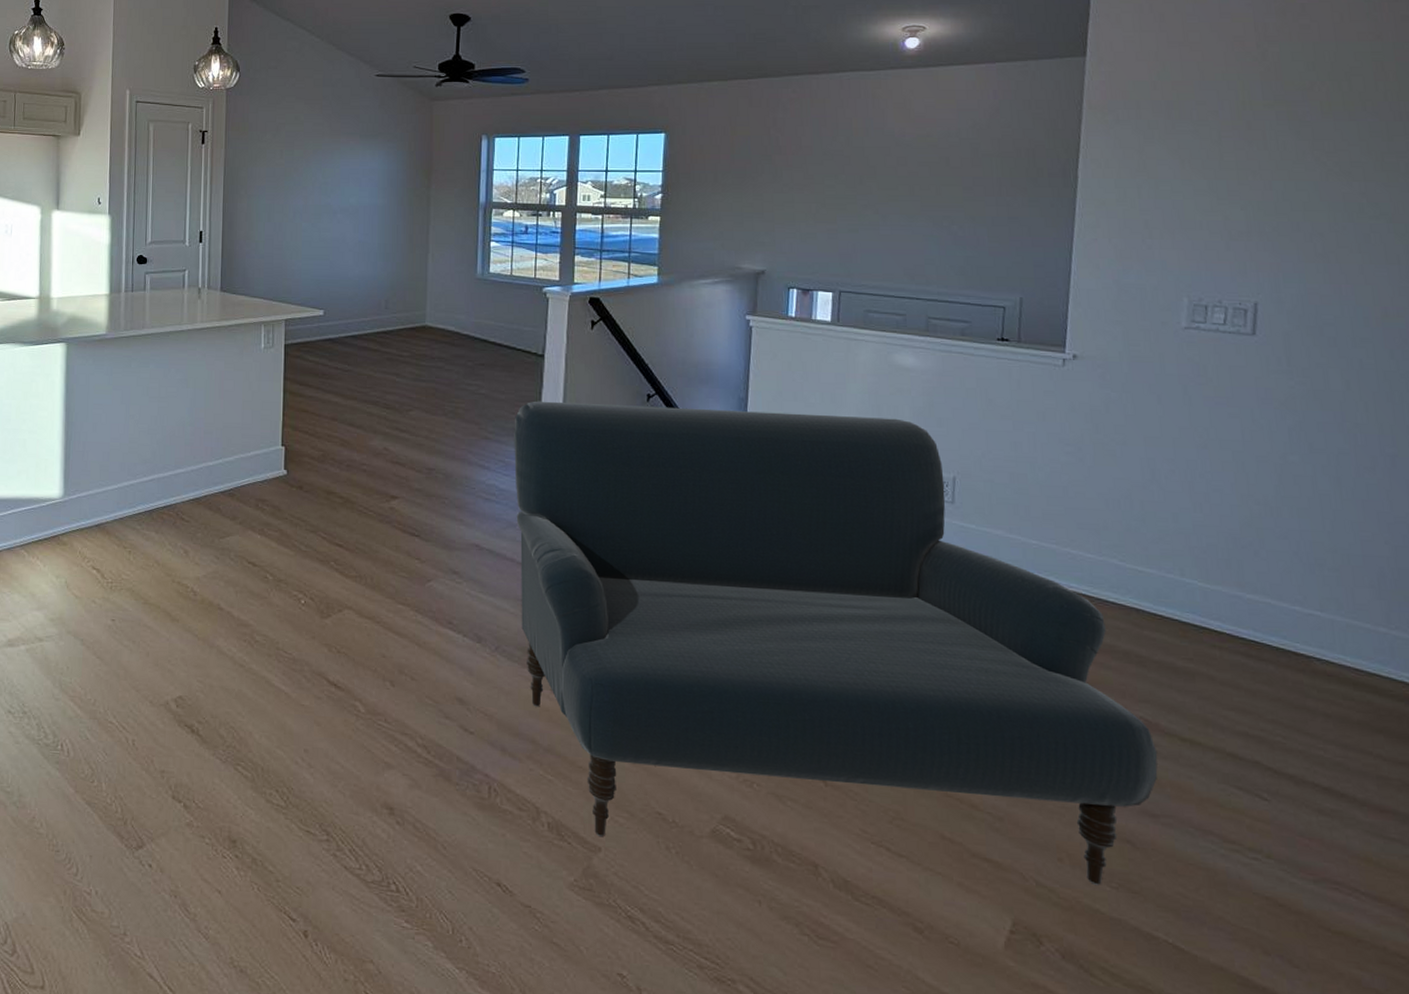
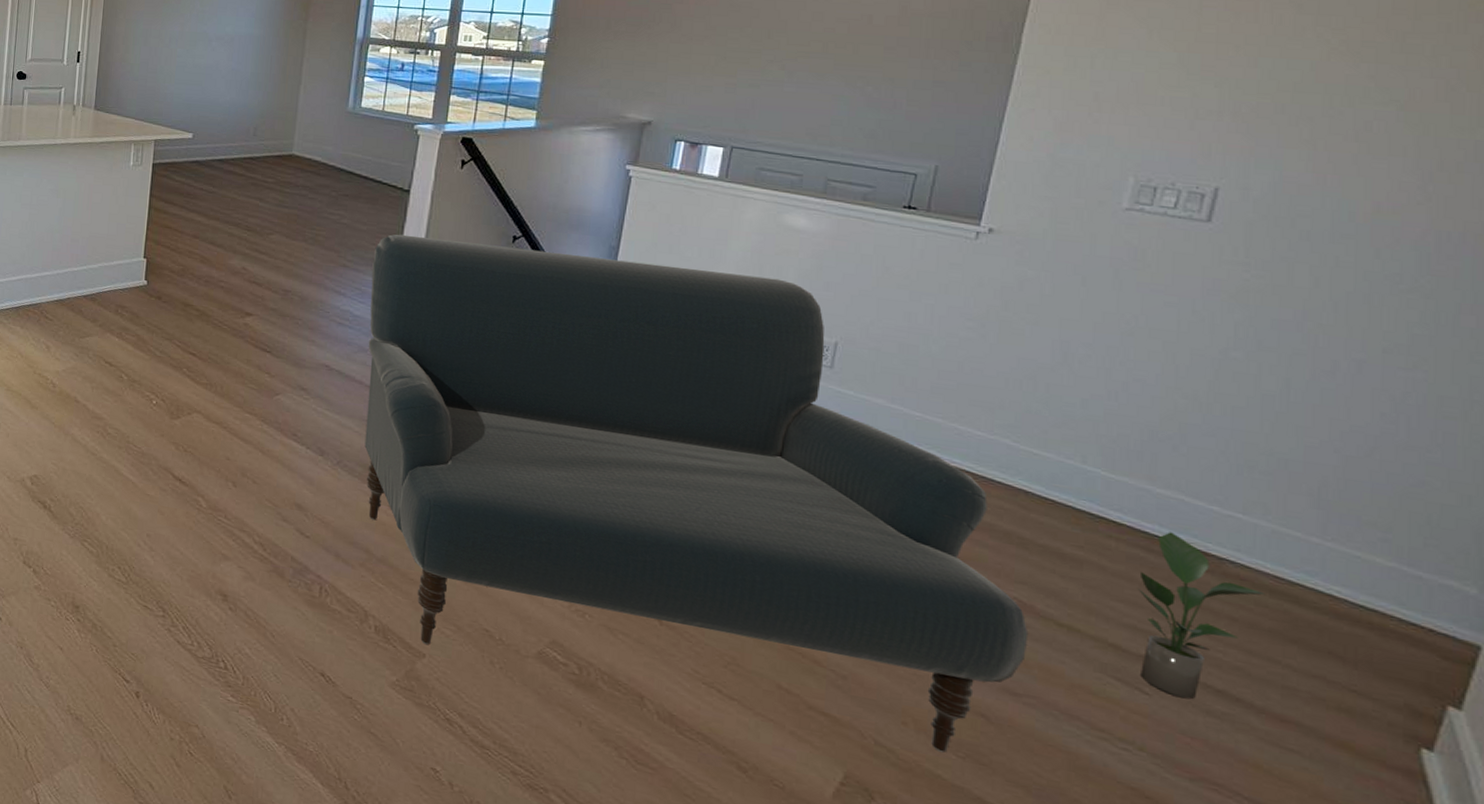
potted plant: none [1243,636,1350,800] -> present [1137,532,1265,699]

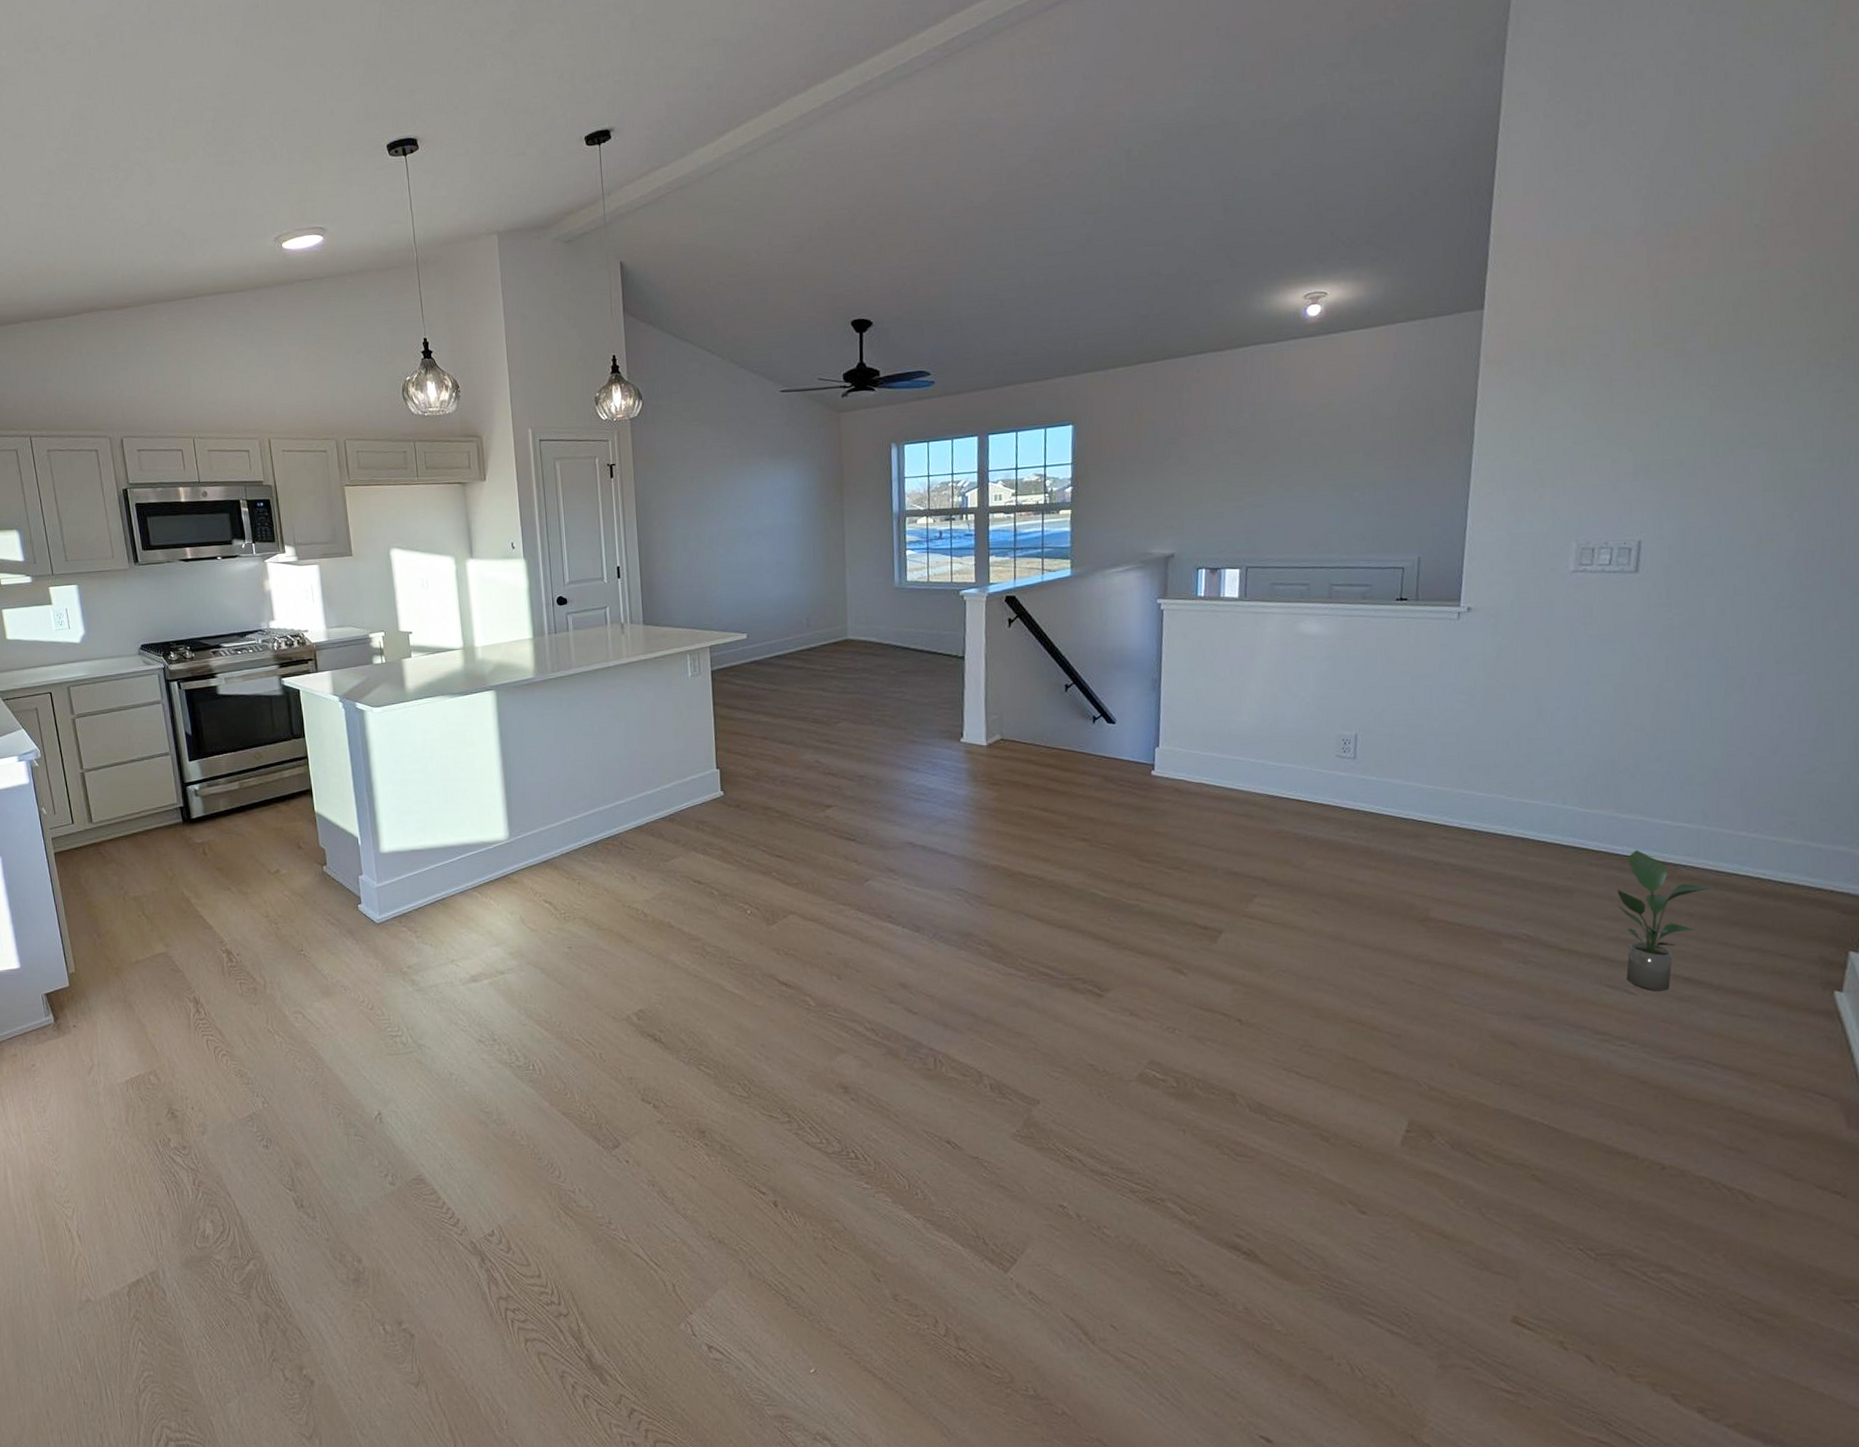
sofa: present [364,234,1029,753] -> none [939,684,1539,1092]

